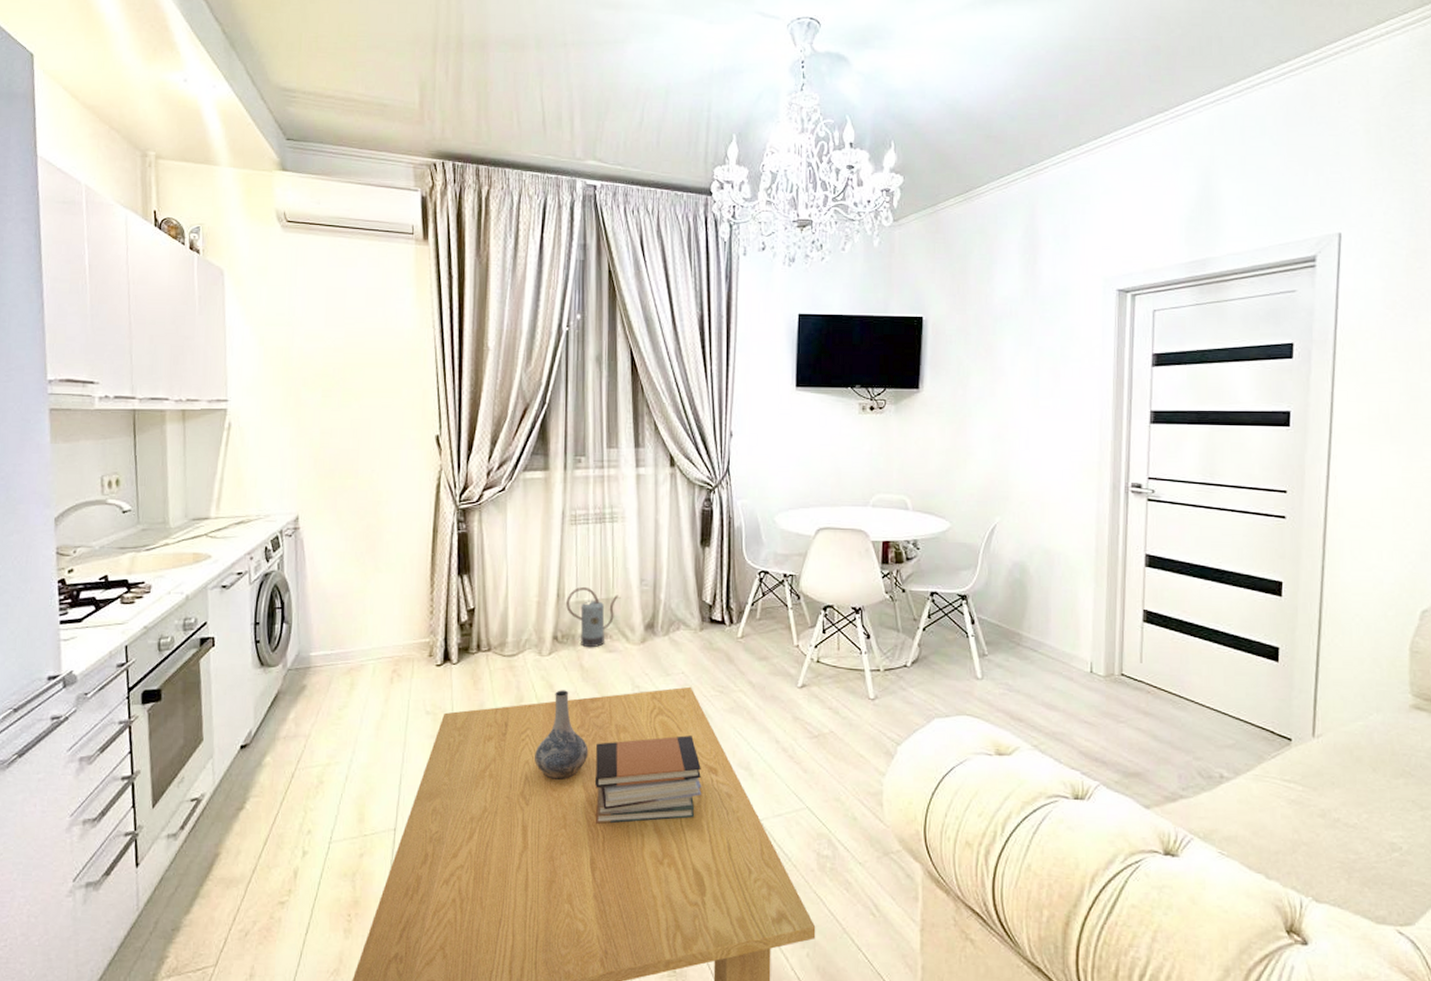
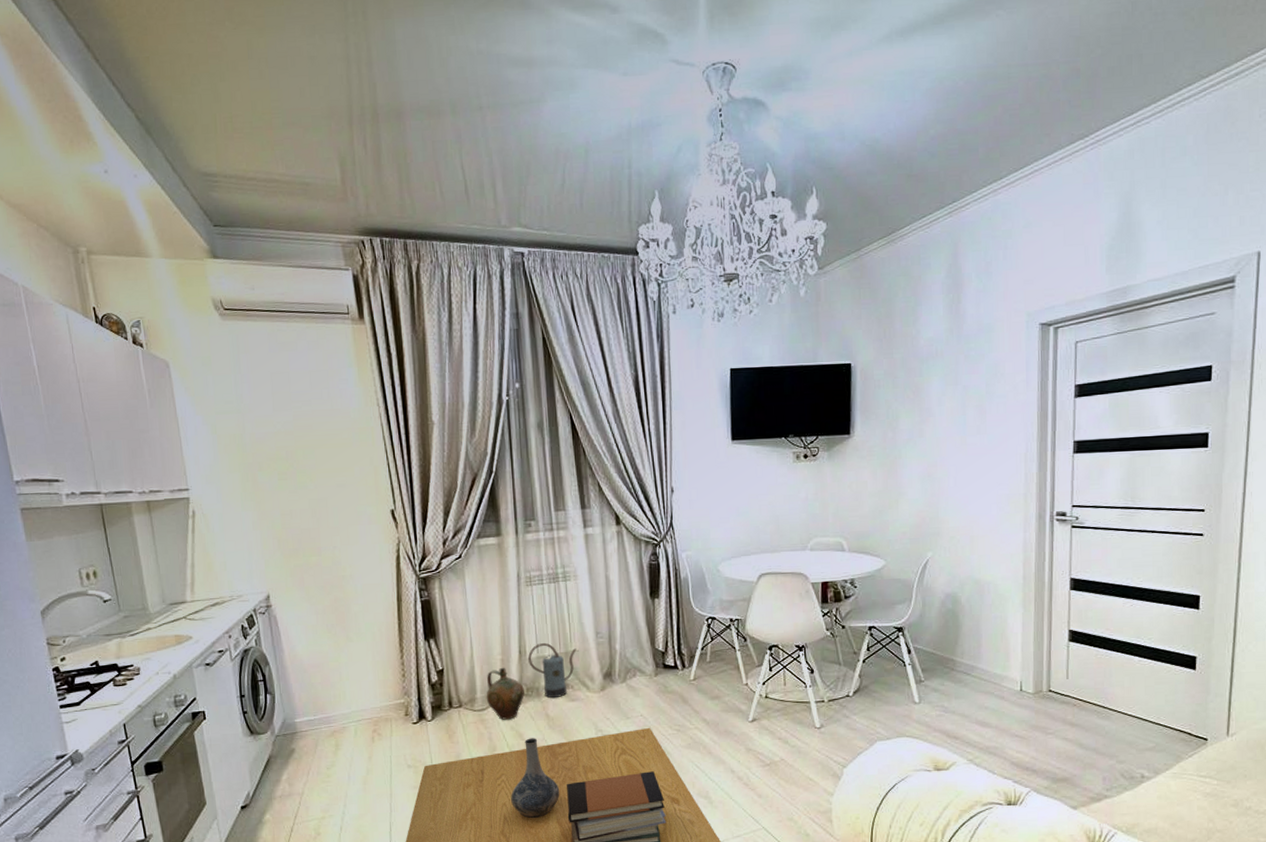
ceramic jug: none [517,610,559,668] -> present [486,667,524,720]

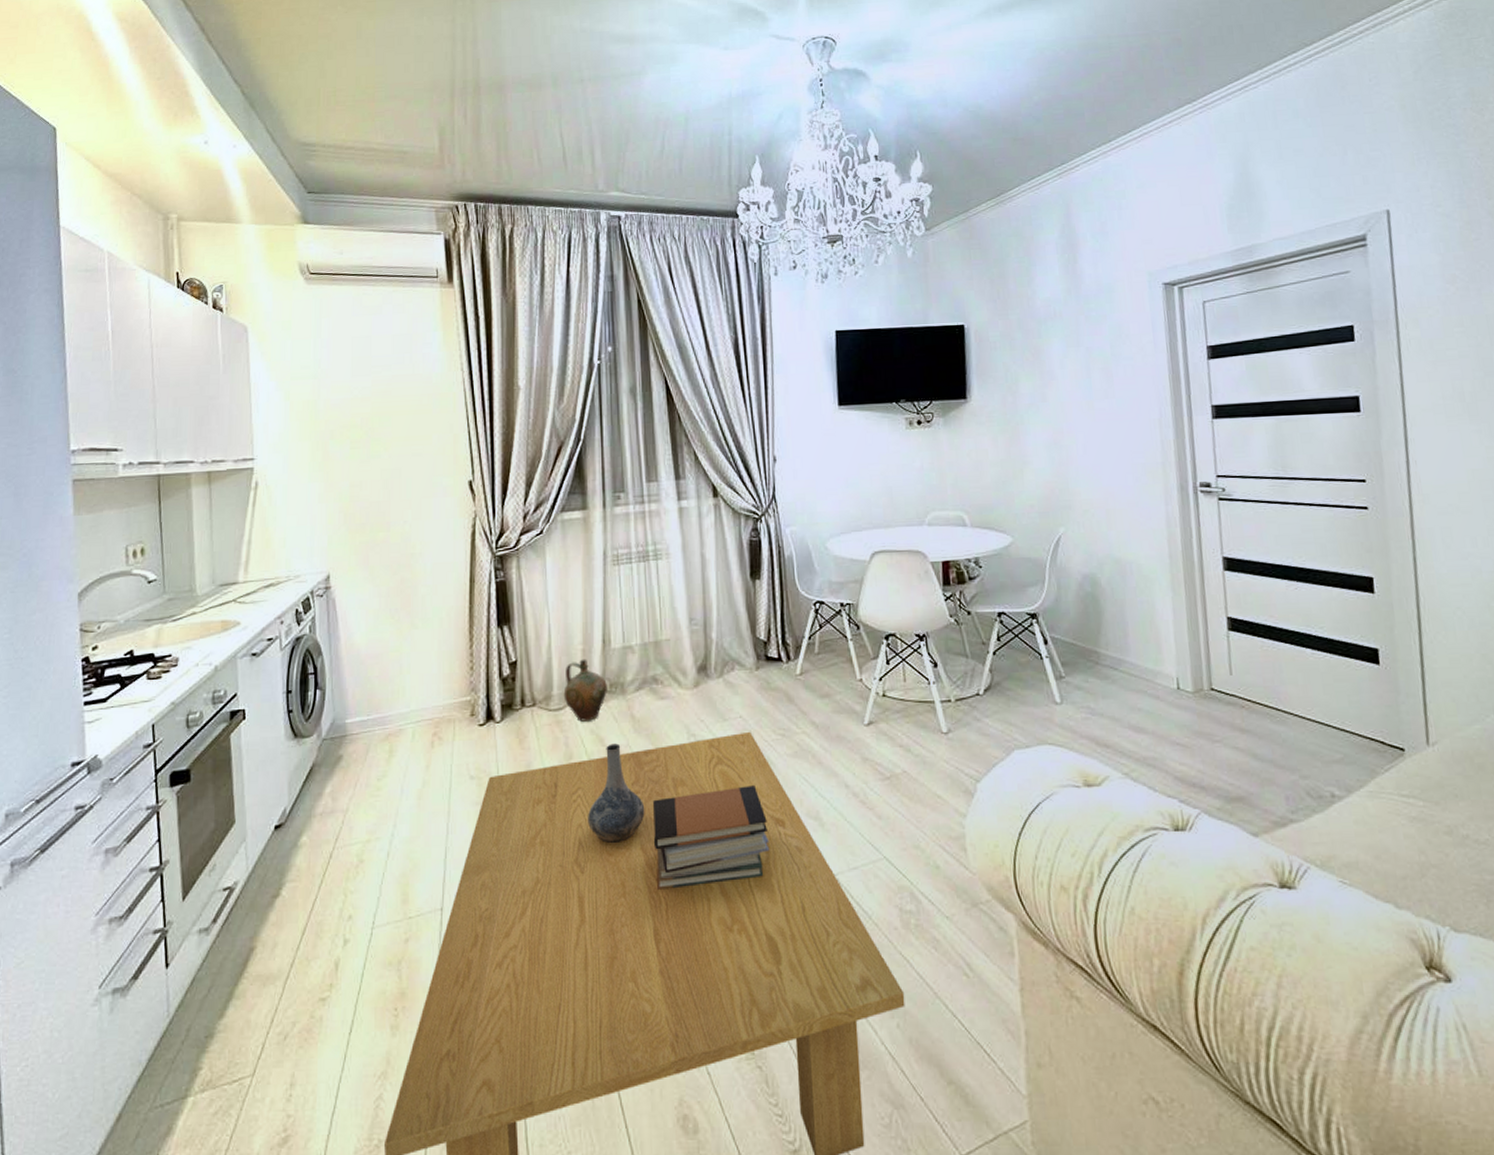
watering can: present [528,642,576,699] -> none [613,630,667,696]

